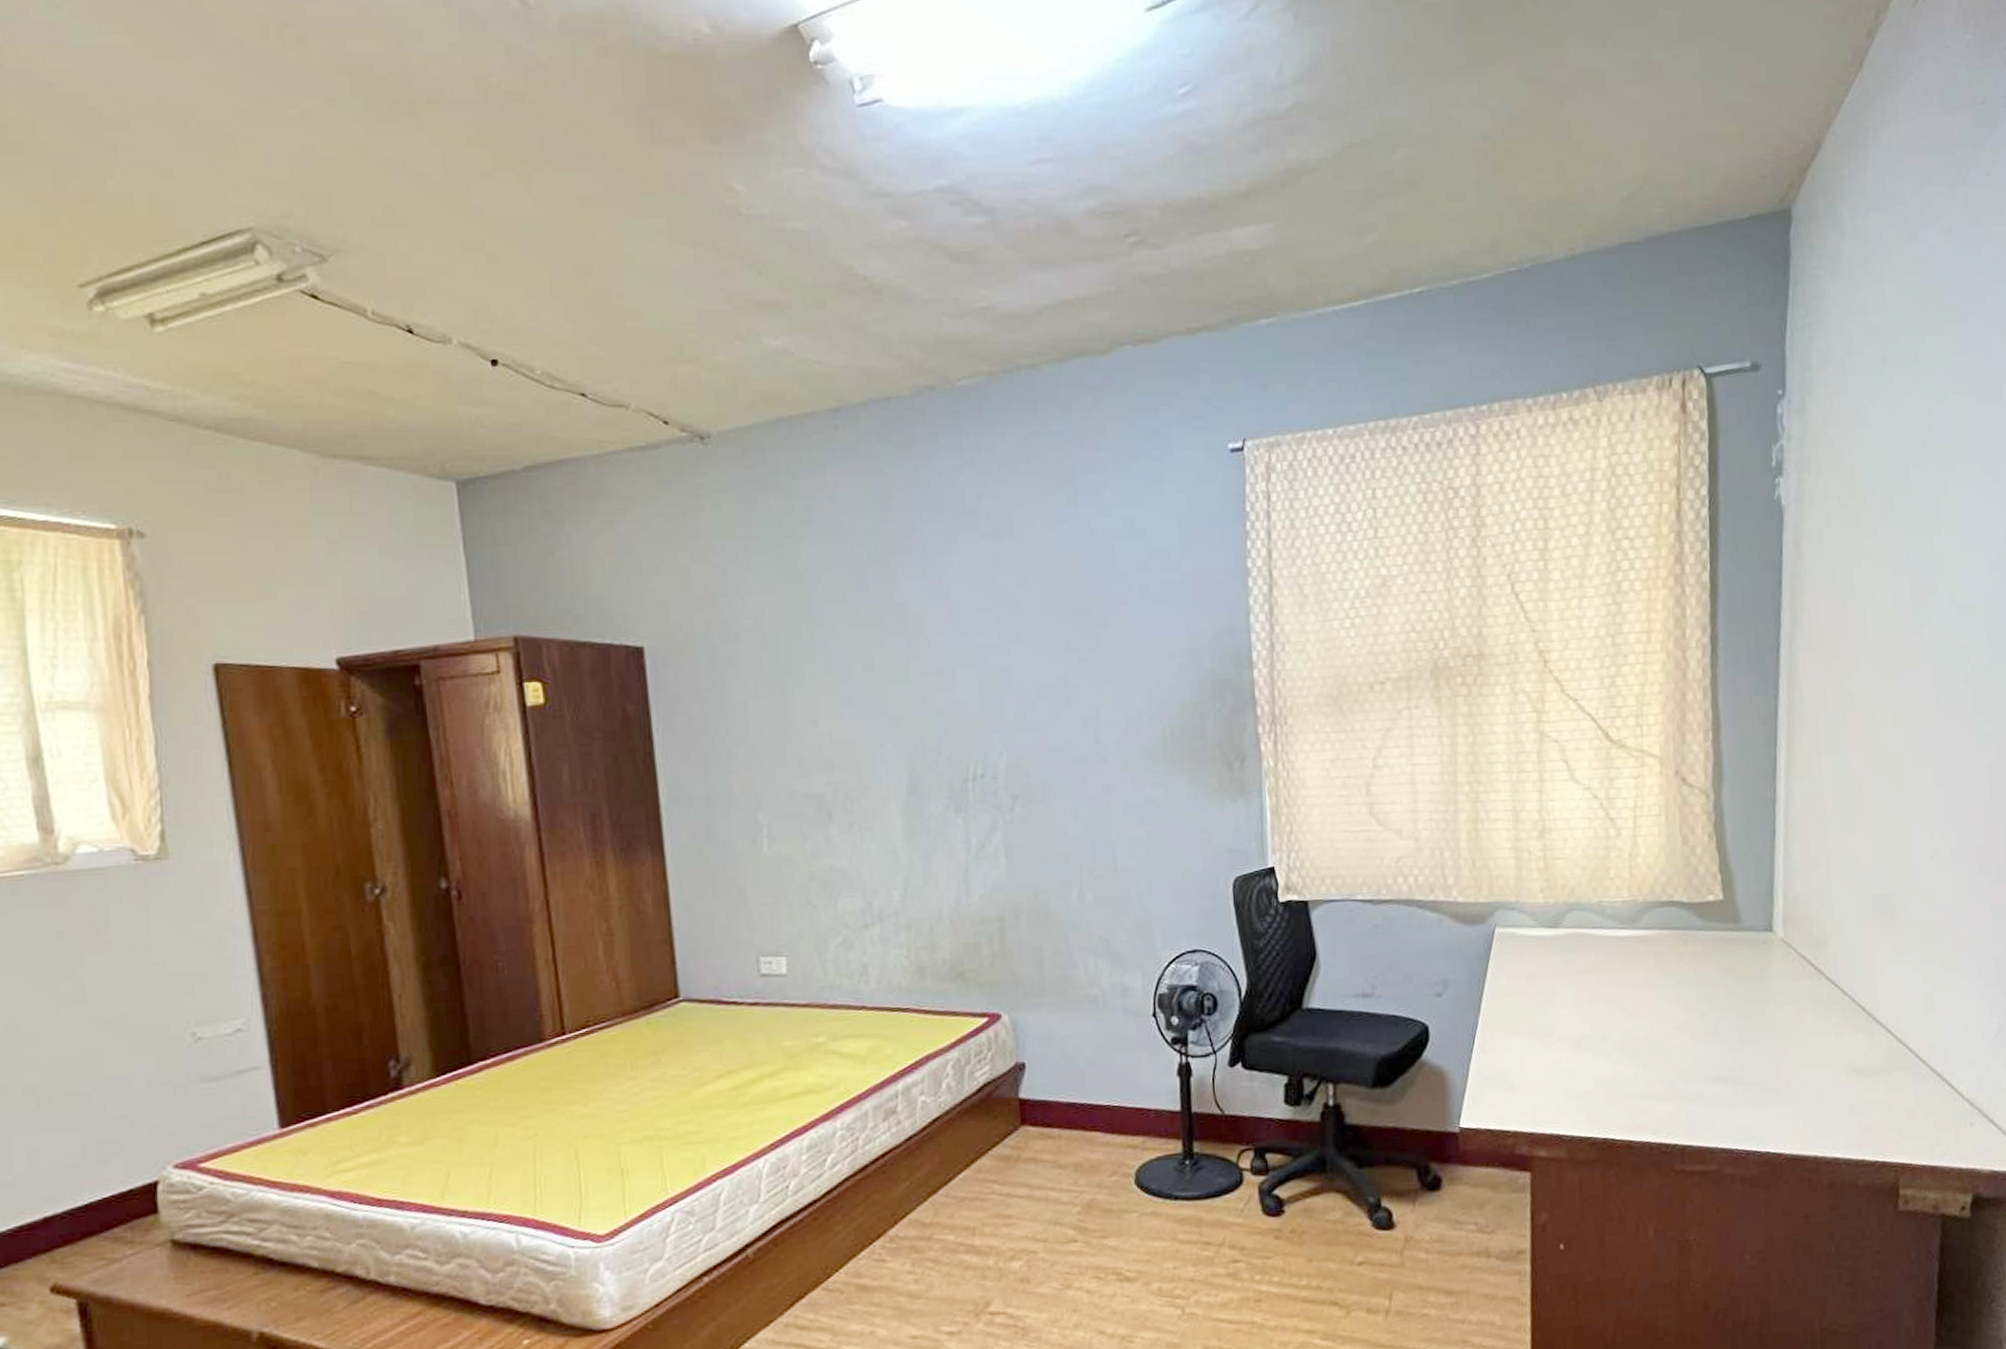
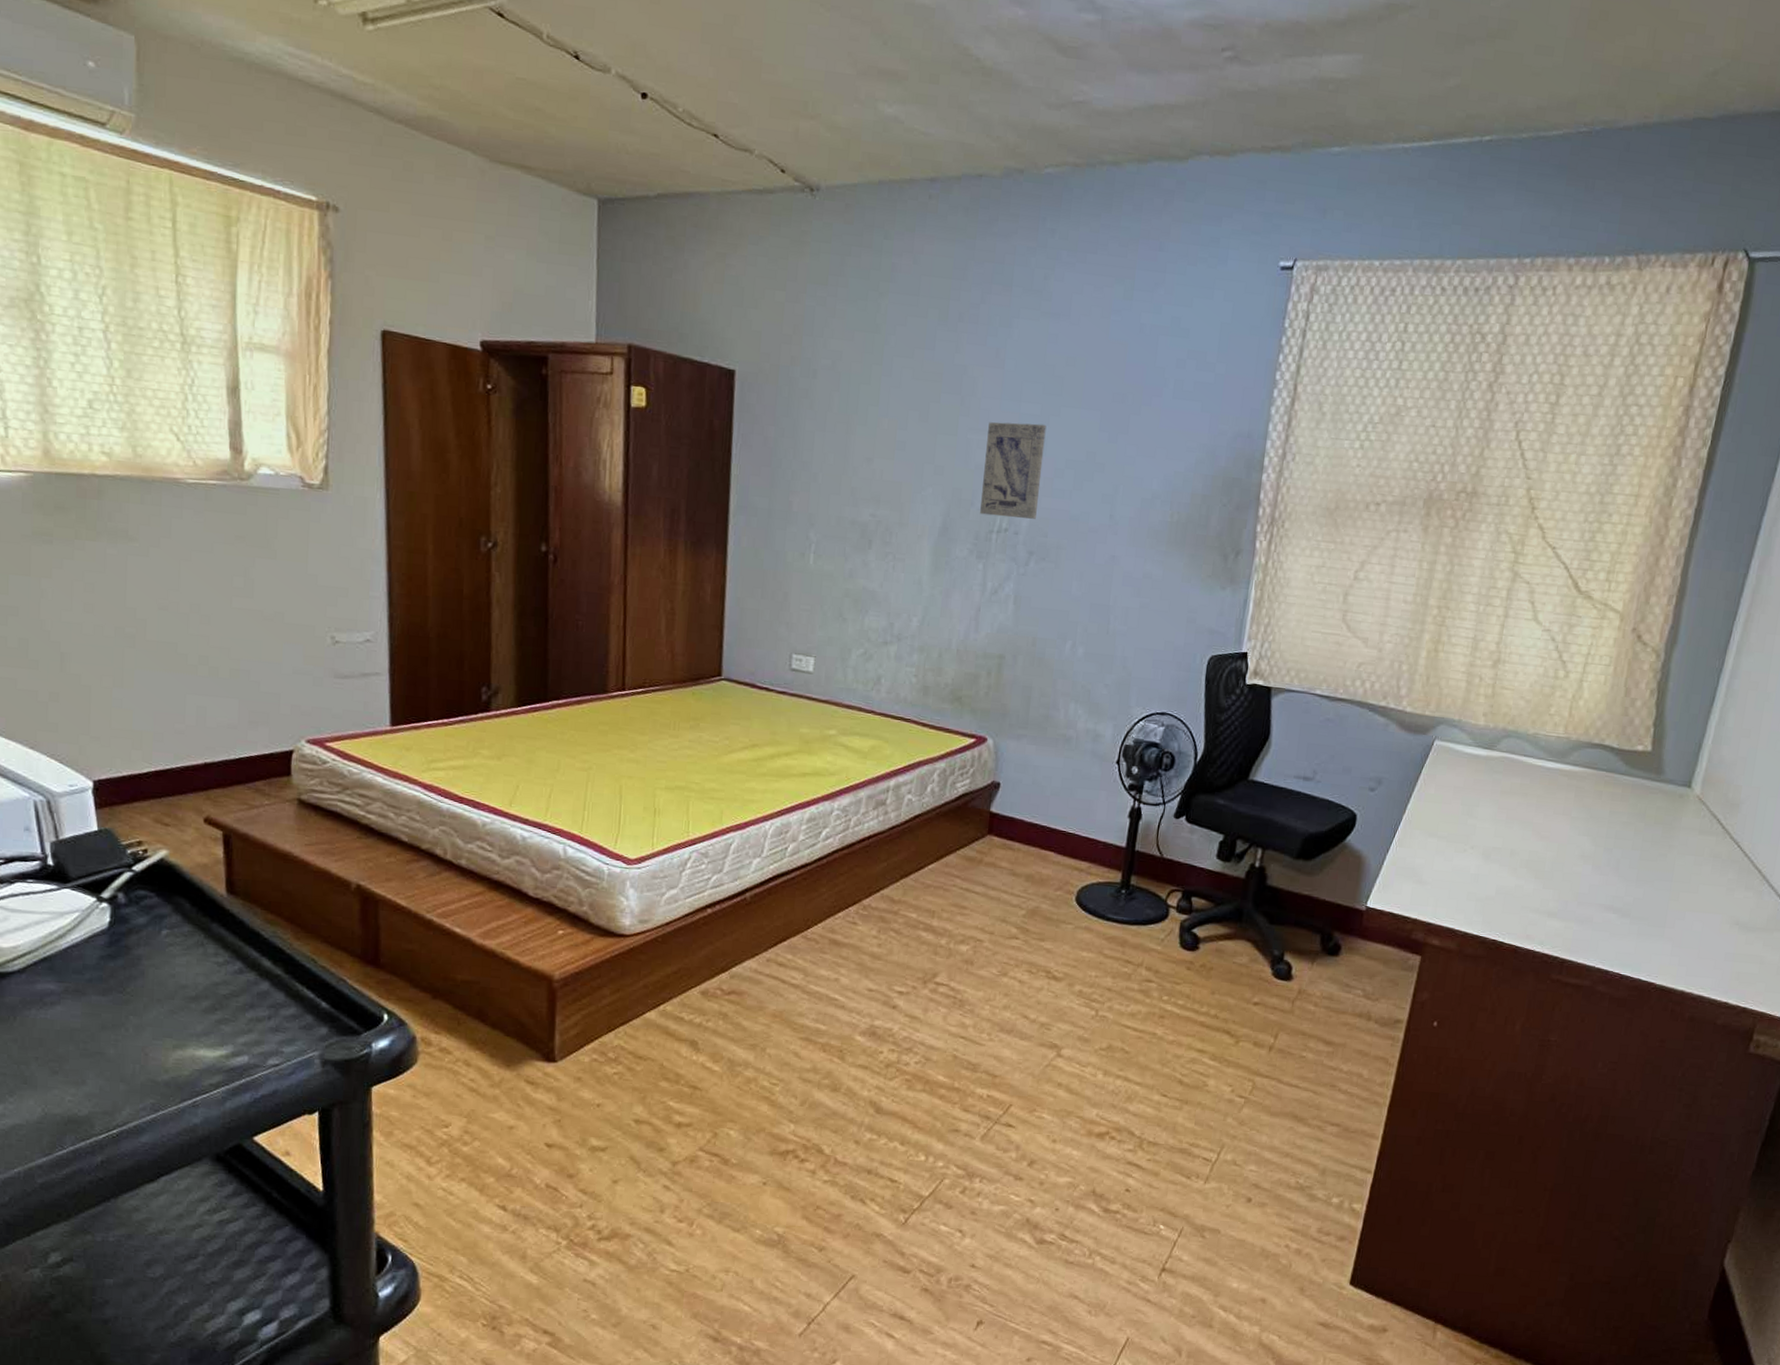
wall art: none [943,653,1014,763] -> present [980,422,1047,519]

